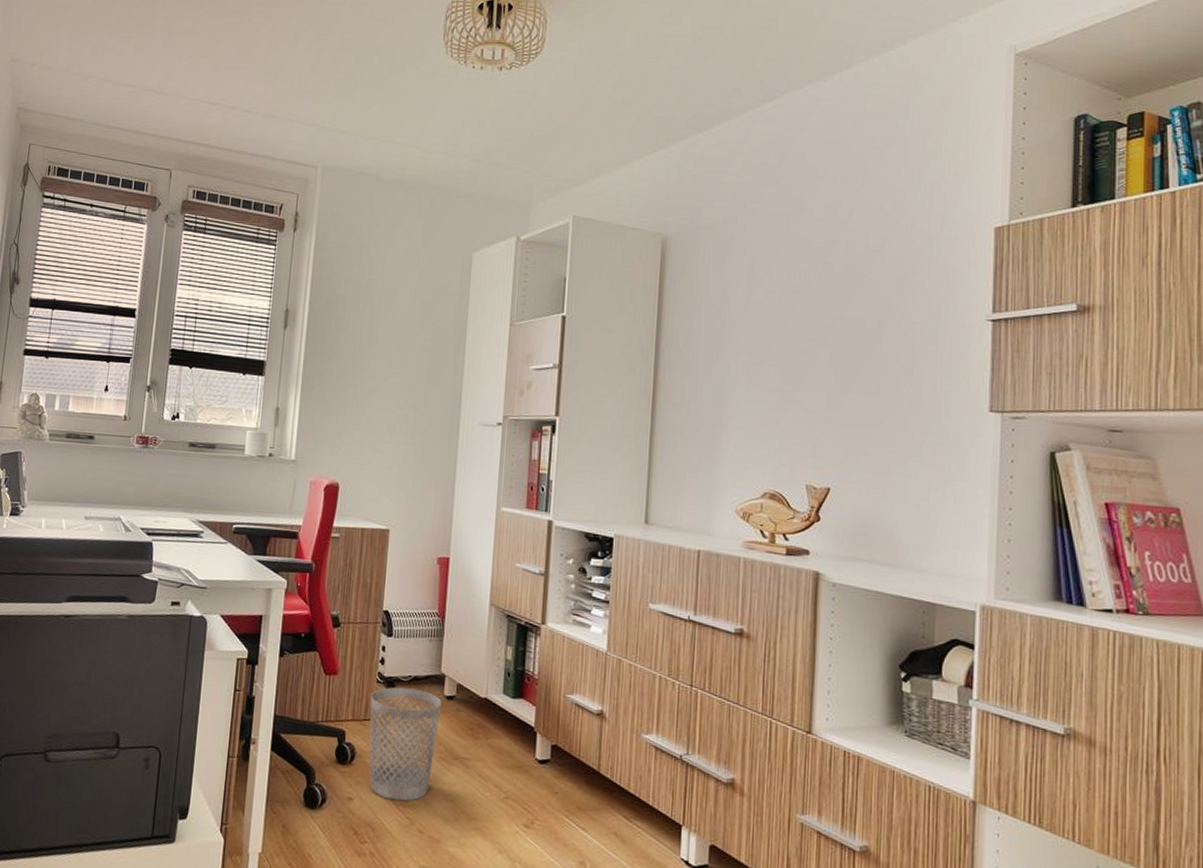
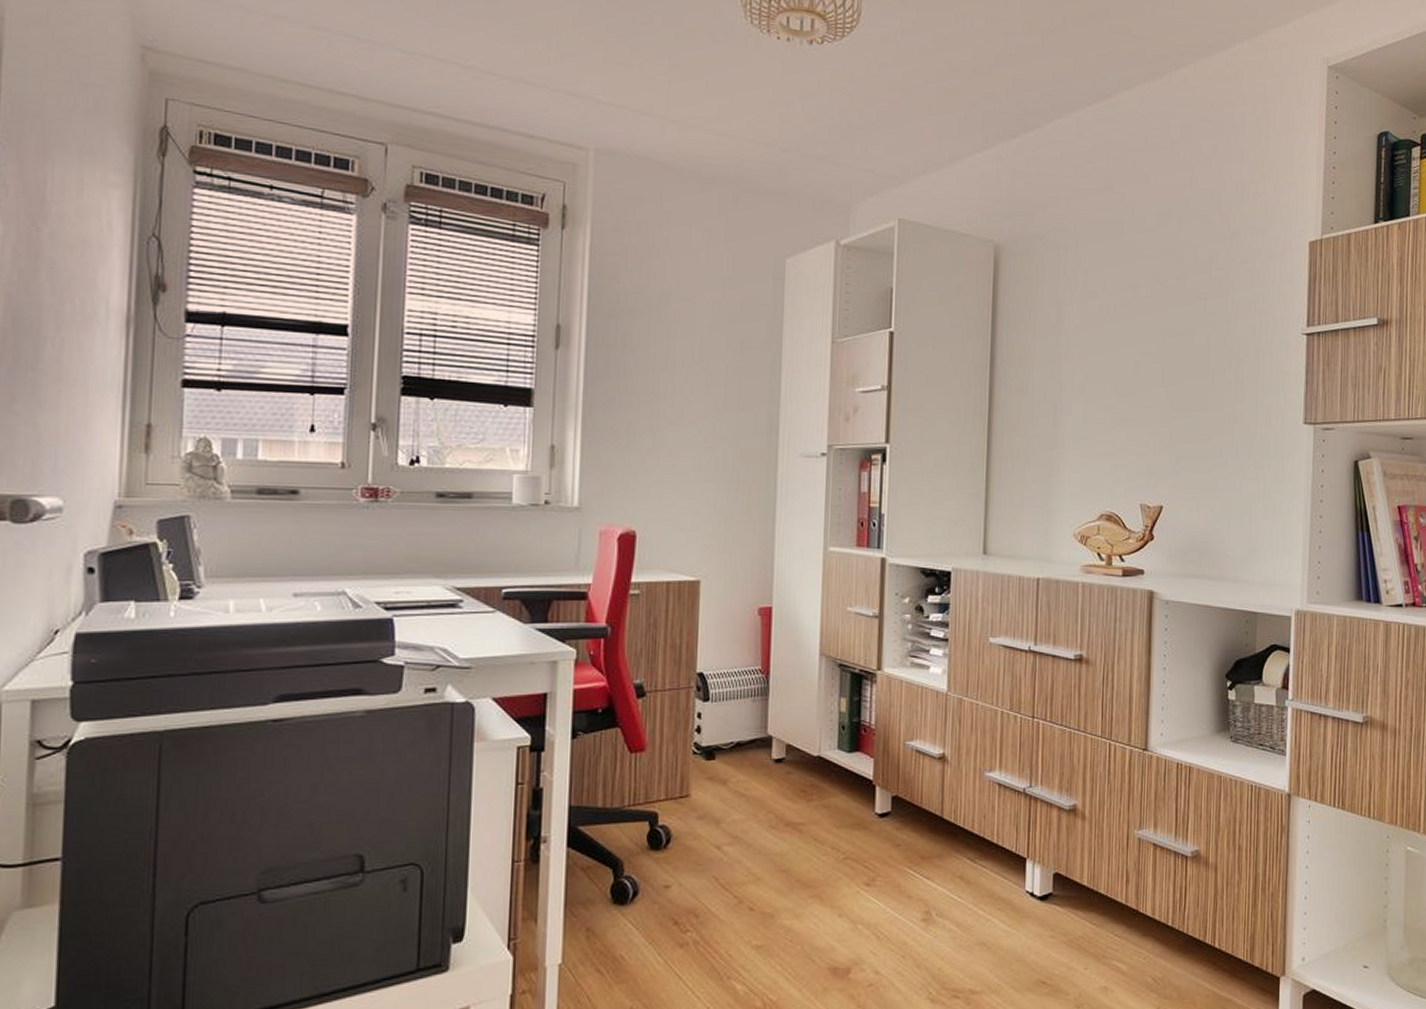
wastebasket: present [369,687,442,802] -> none [686,756,770,880]

